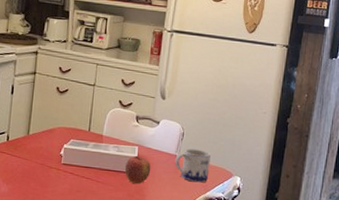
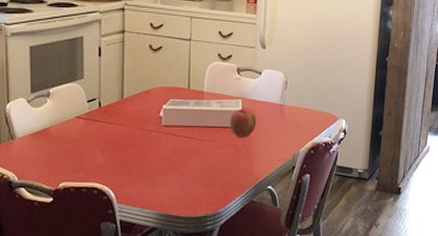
mug: present [175,148,211,183] -> none [280,96,315,130]

